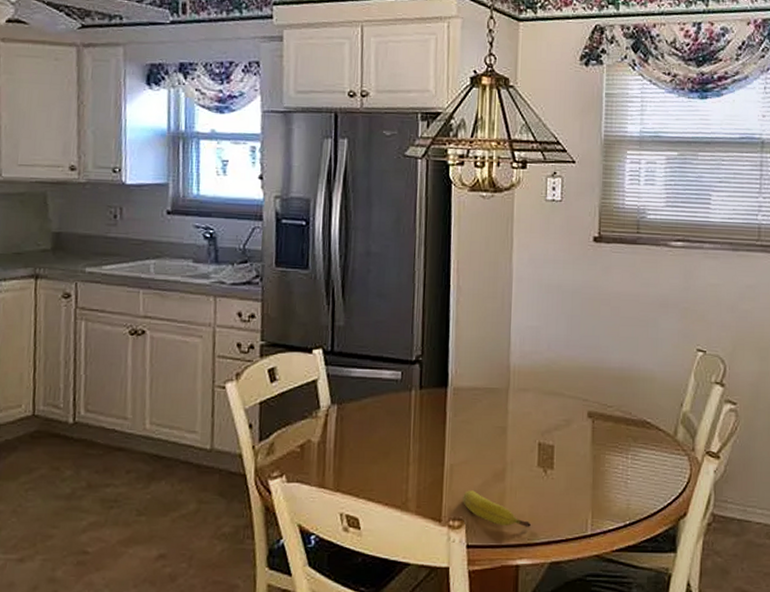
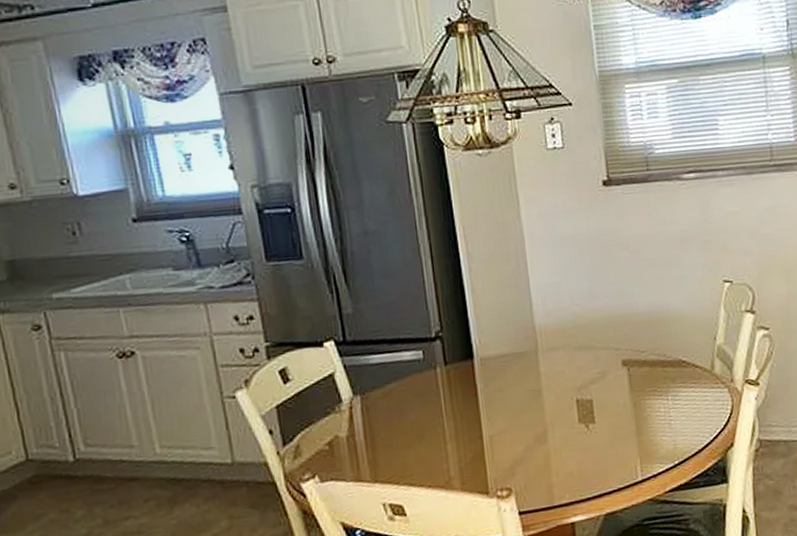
fruit: present [463,490,532,527] -> none [507,457,582,488]

